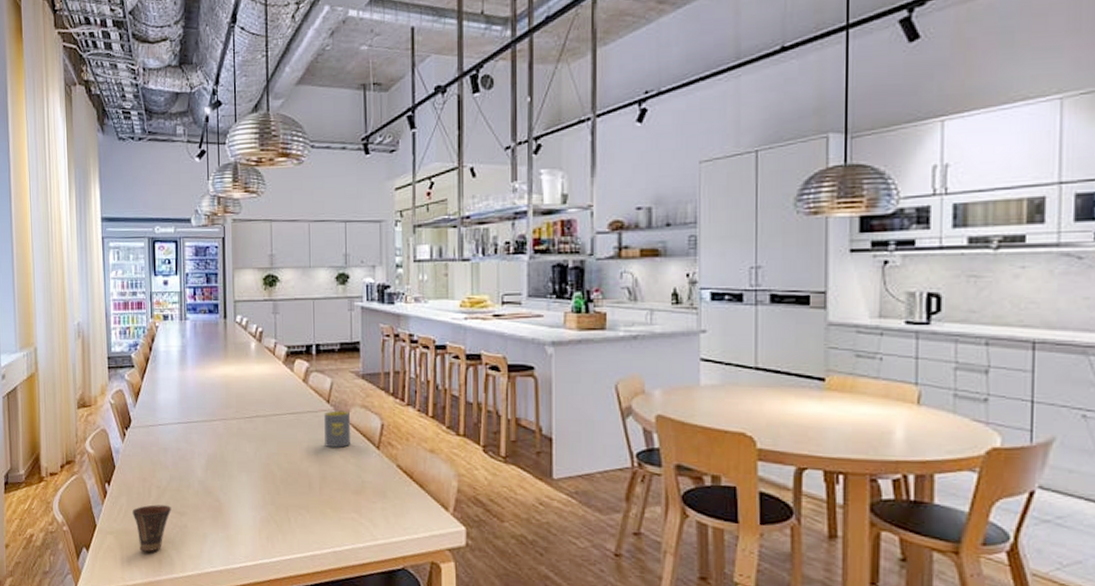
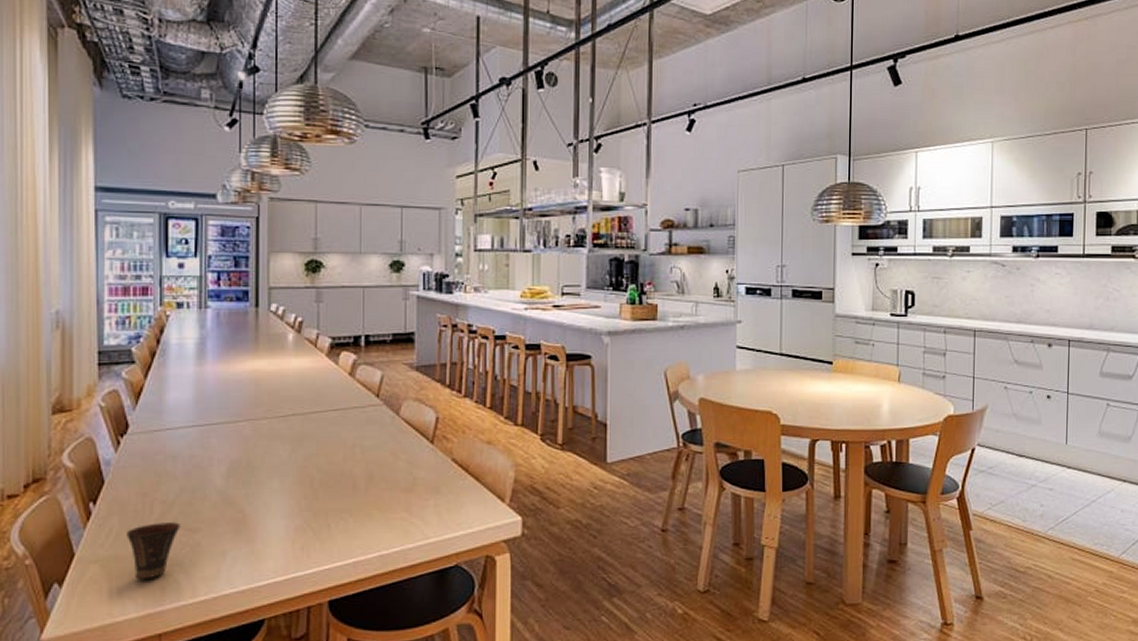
mug: present [324,410,351,448] -> none [373,405,403,444]

